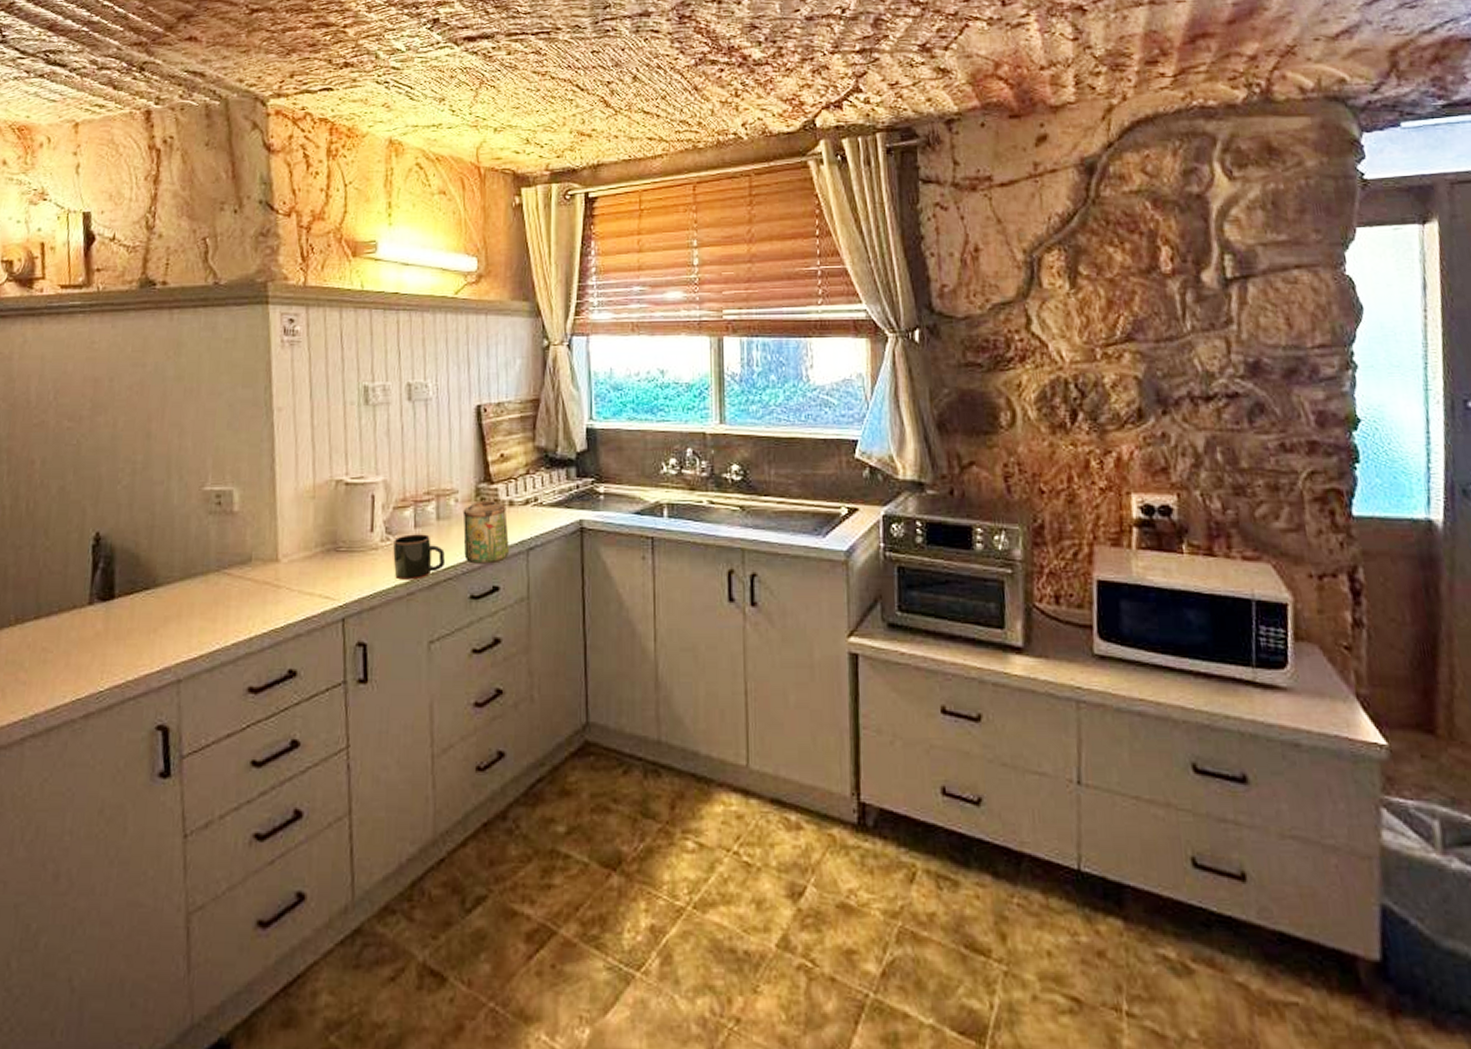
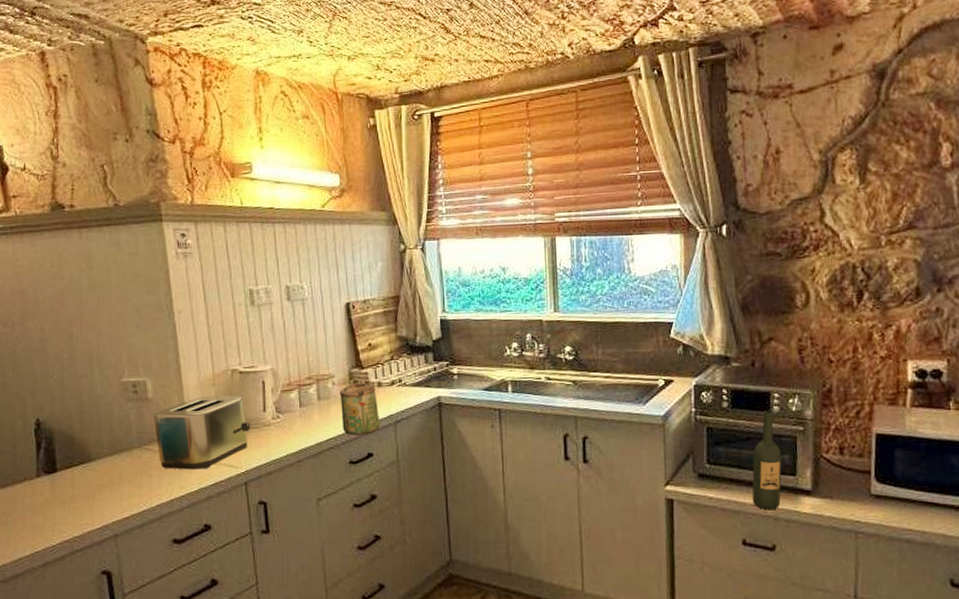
toaster: none [237,510,354,601] -> present [153,395,251,470]
mug: present [393,534,445,582] -> none [283,412,326,451]
wine bottle: none [952,548,987,671] -> present [752,410,782,510]

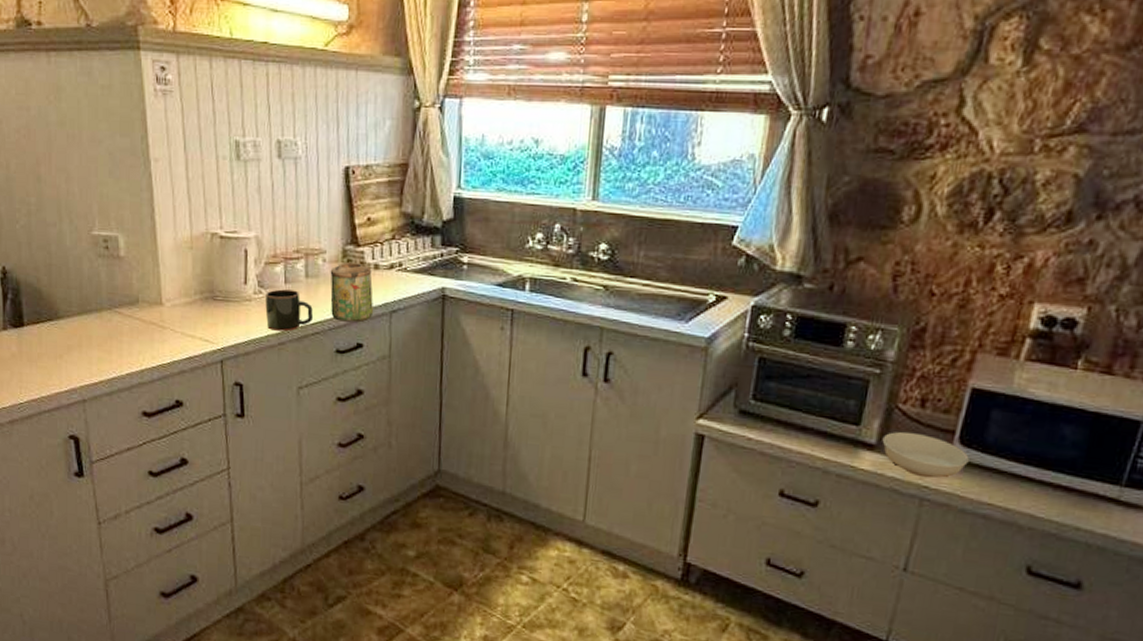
toaster: present [153,395,251,470] -> none [125,259,230,341]
mug: none [283,412,326,451] -> present [265,289,313,332]
wine bottle: present [752,410,782,510] -> none [799,345,846,462]
bowl: none [815,476,886,514] -> present [882,431,969,479]

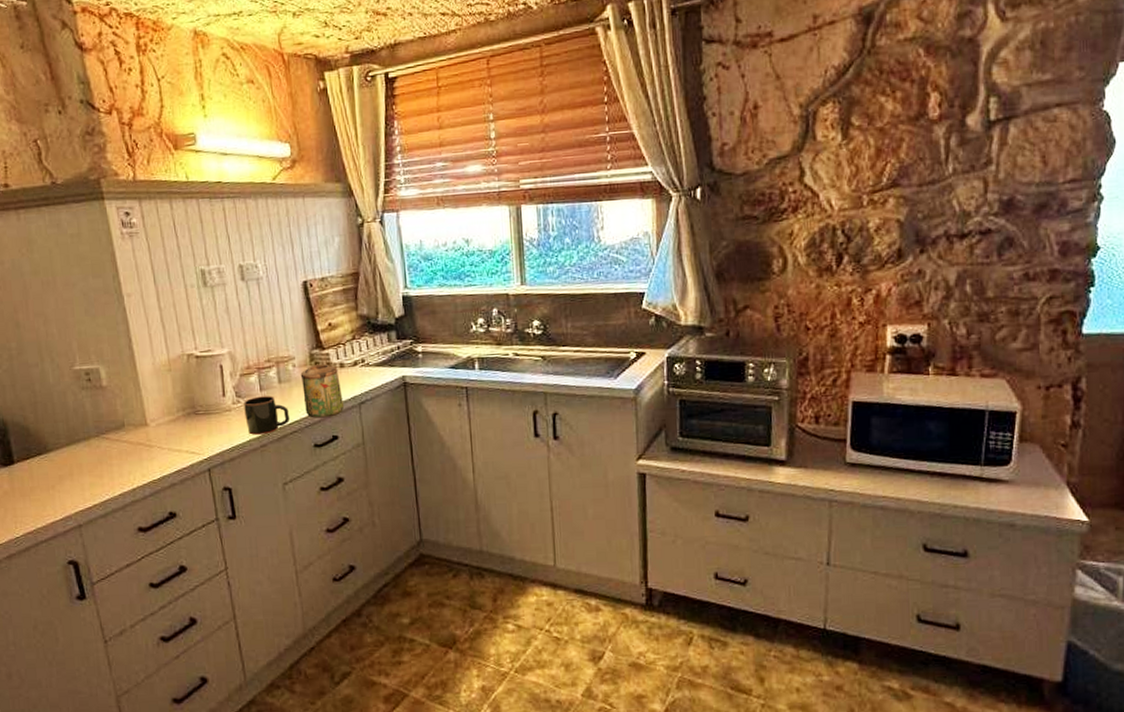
bowl: present [882,431,969,479] -> none [790,445,861,483]

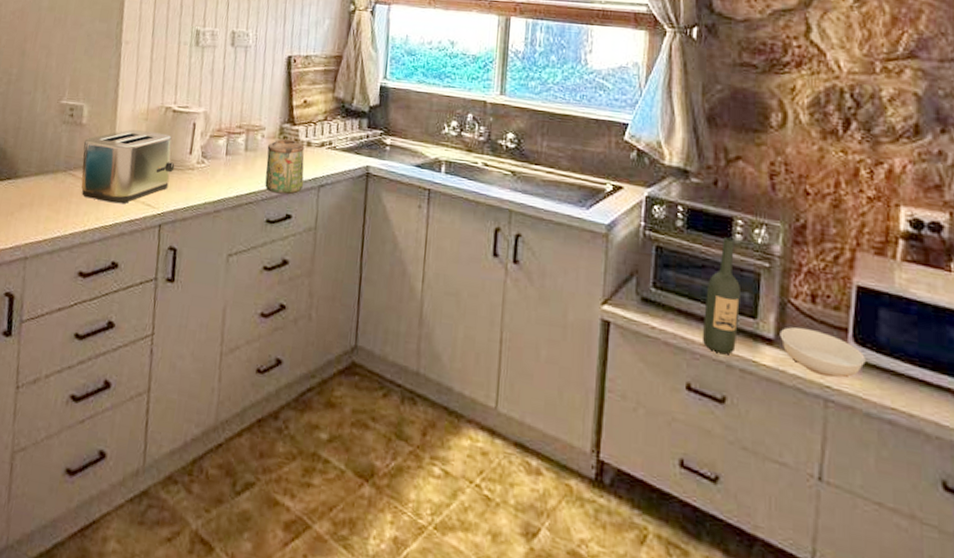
toaster: none [109,381,211,458] -> present [81,129,175,204]
mug: present [244,396,289,436] -> none [205,160,249,201]
wine bottle: none [725,381,756,482] -> present [701,237,740,355]
bowl: none [790,445,861,483] -> present [780,327,866,378]

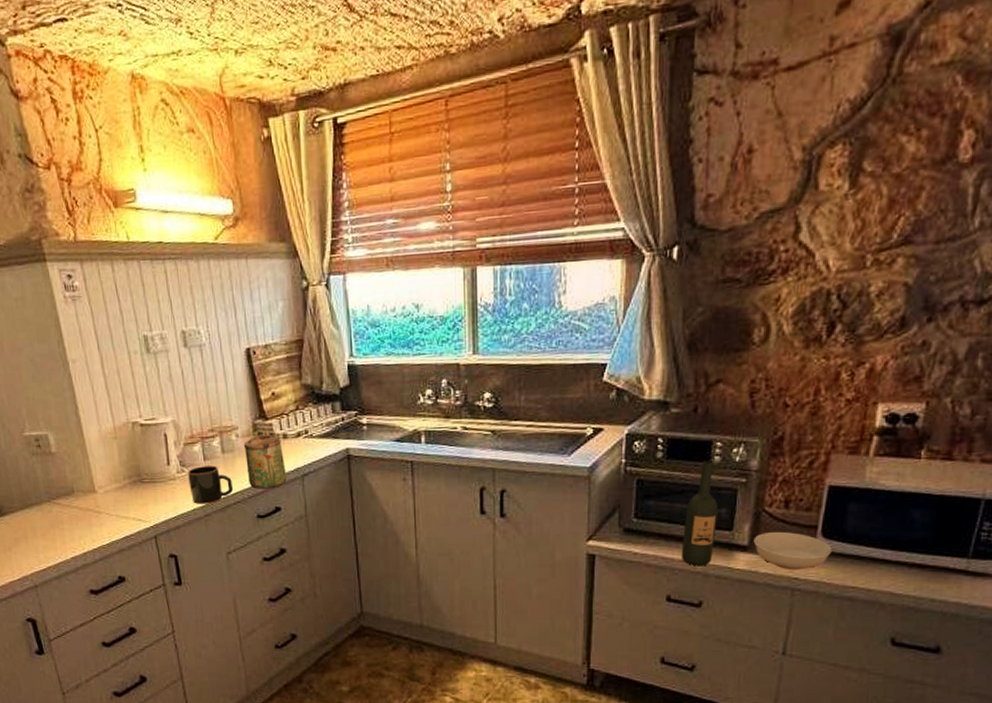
toaster: present [81,129,175,204] -> none [58,448,156,524]
mug: none [205,160,249,201] -> present [188,466,233,505]

